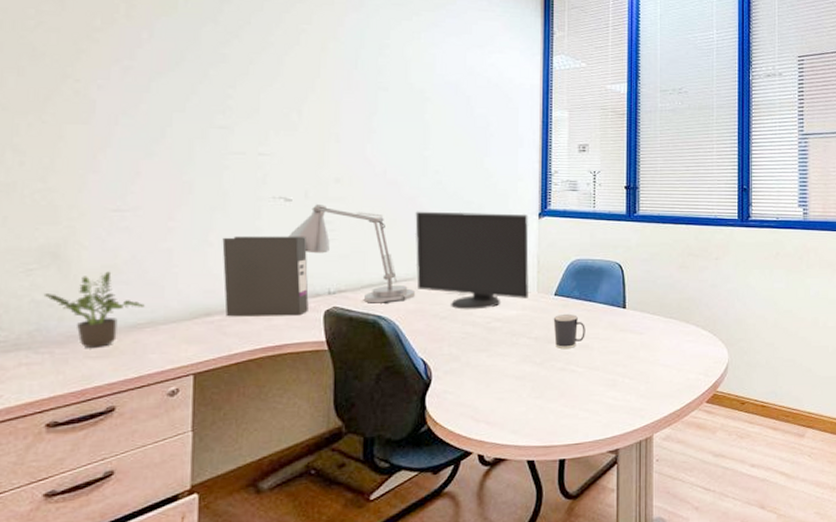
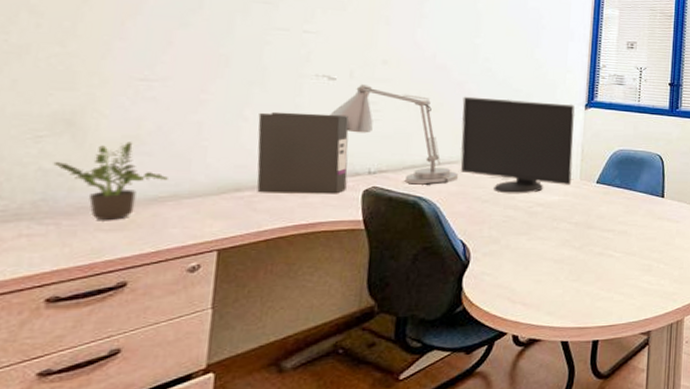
mug: present [553,314,585,350] -> none [593,202,625,235]

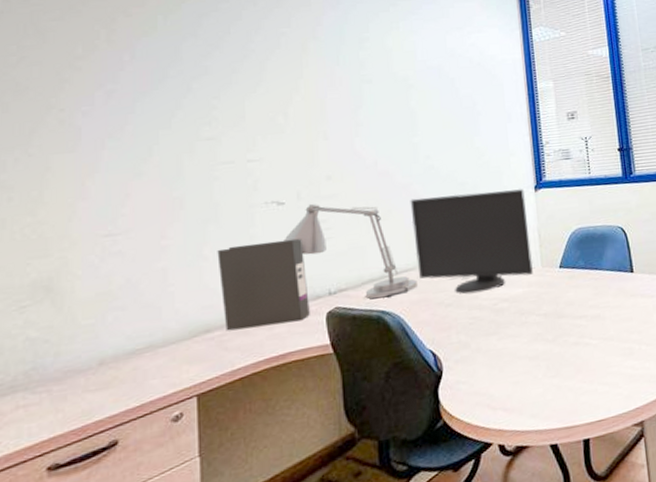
potted plant: present [53,142,168,220] -> none [38,298,142,381]

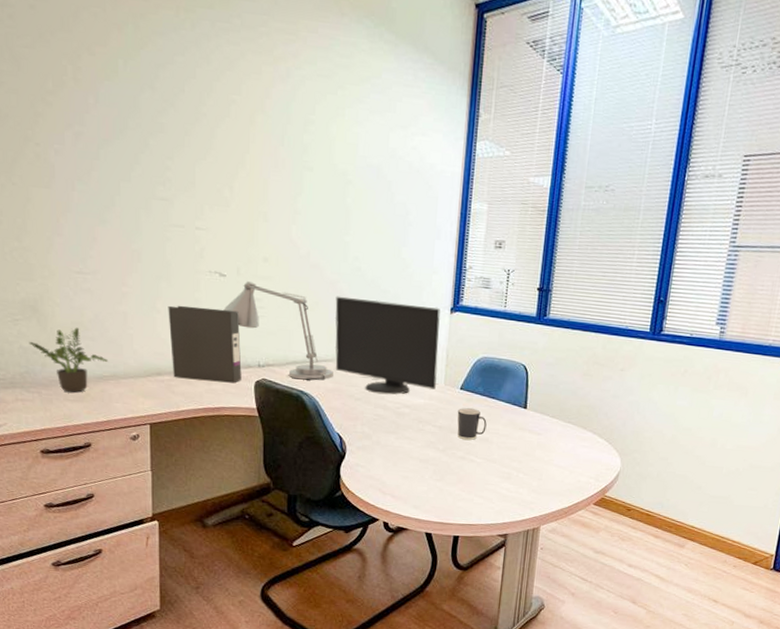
potted plant: none [38,298,142,381] -> present [29,327,108,392]
mug: none [561,285,596,323] -> present [457,408,487,441]

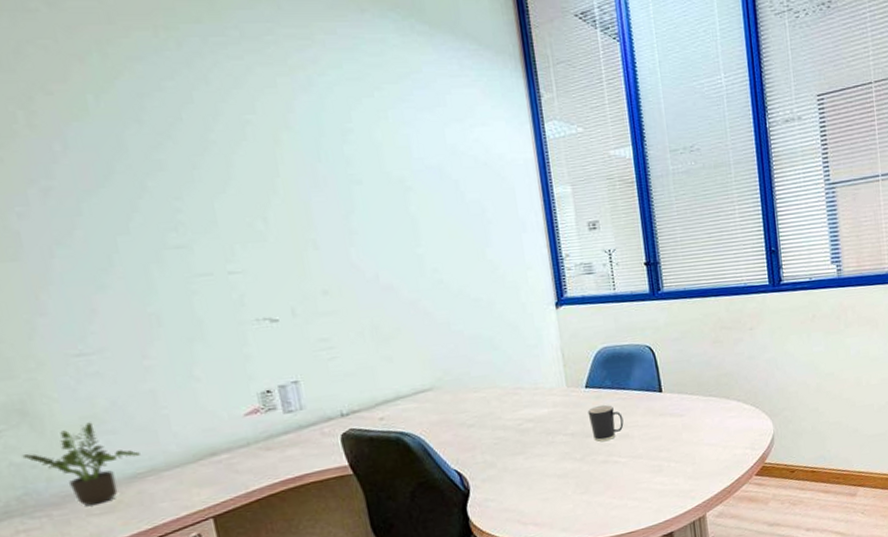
binder: present [168,305,242,383] -> none [209,358,323,454]
desk lamp: present [223,280,335,381] -> none [283,320,437,421]
computer monitor: present [334,296,440,395] -> none [420,305,558,415]

